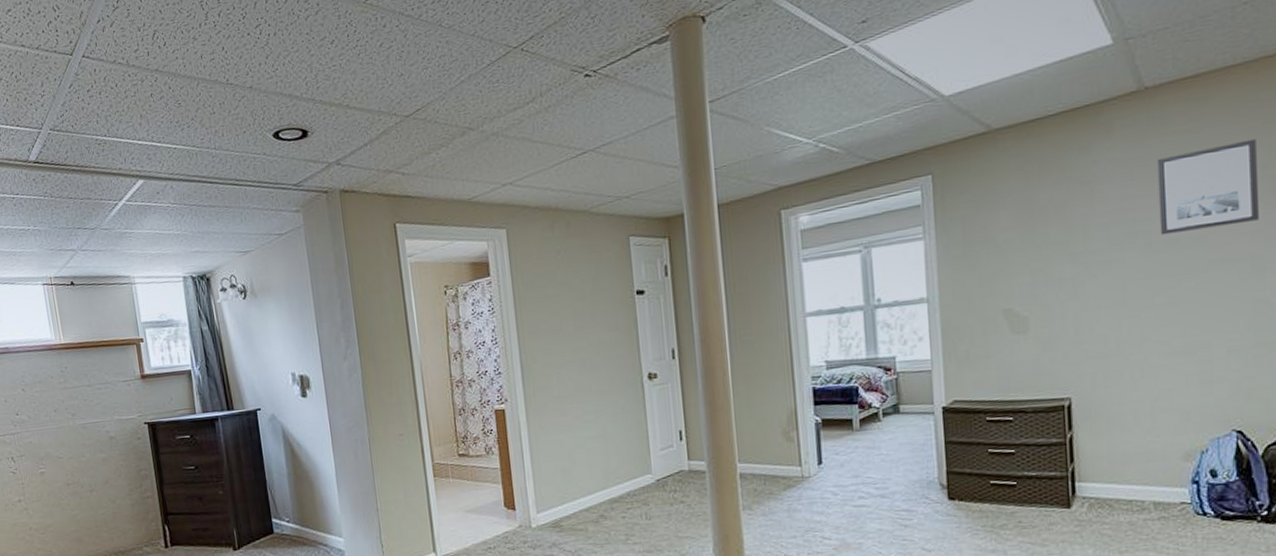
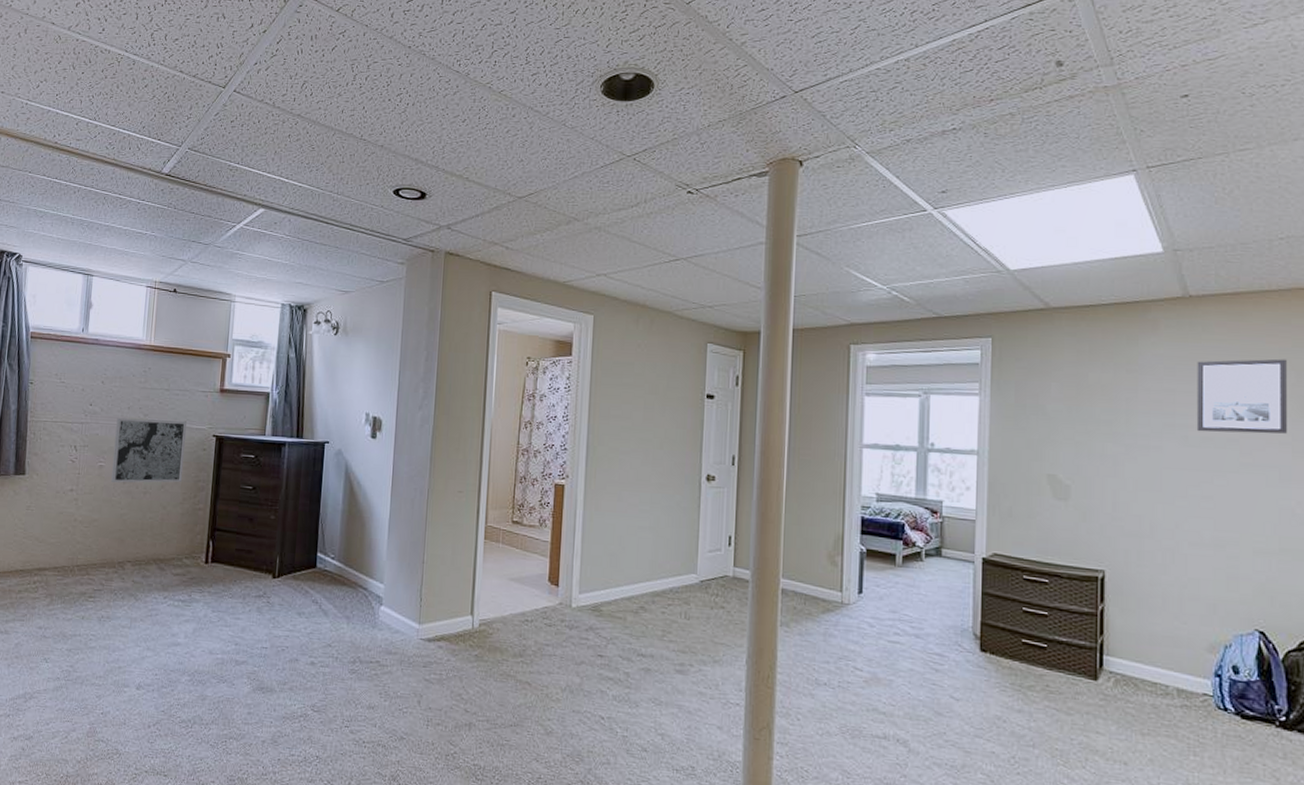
wall art: none [46,414,124,486] -> present [111,417,188,483]

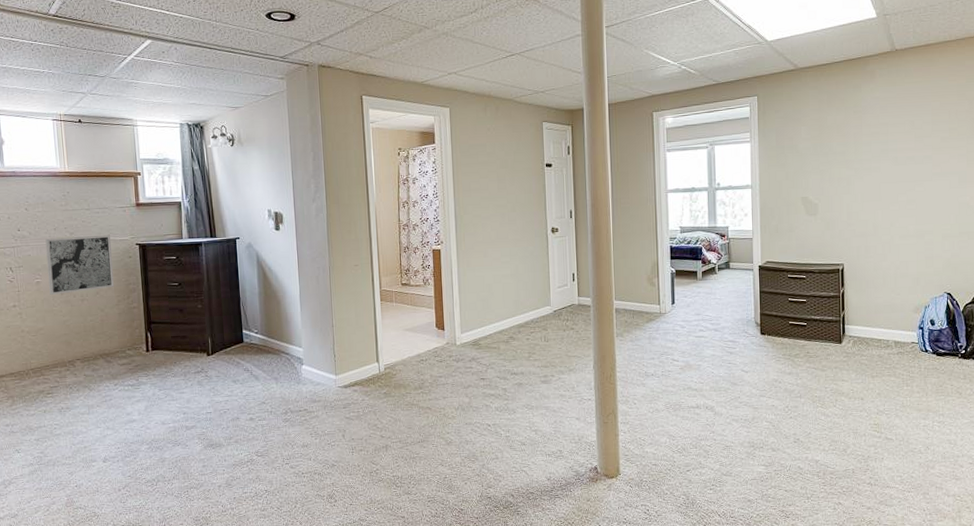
wall art: present [1196,358,1287,434] -> none [902,92,963,153]

